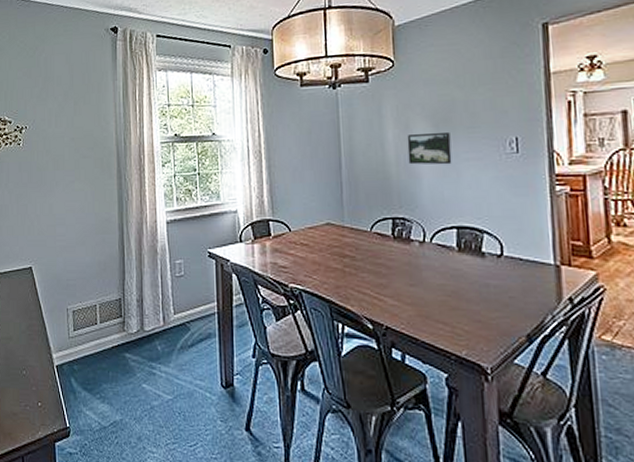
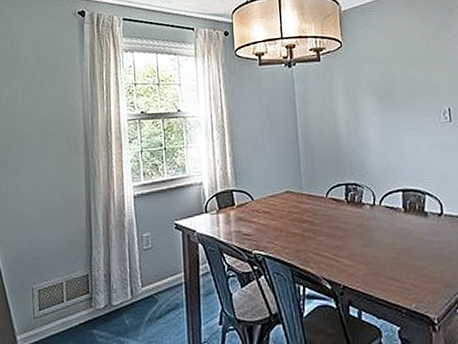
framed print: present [407,131,452,165] -> none [355,104,396,135]

